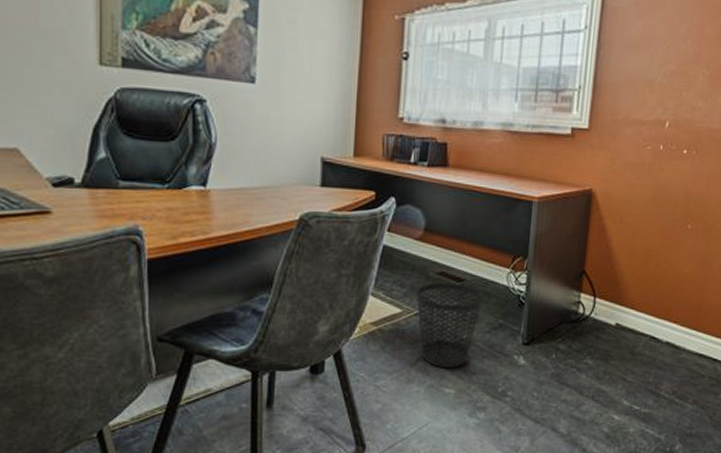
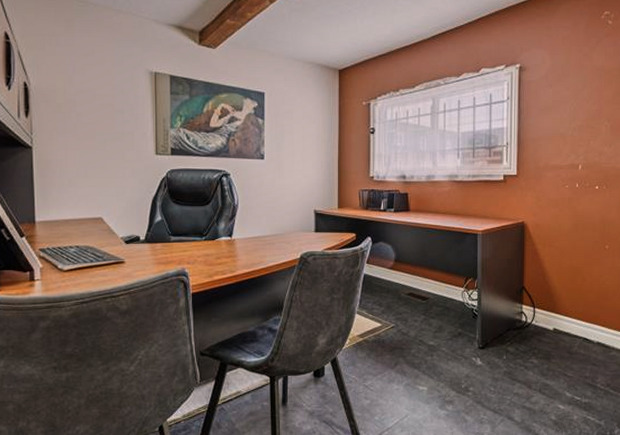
wastebasket: present [416,282,482,367] -> none [391,301,443,369]

